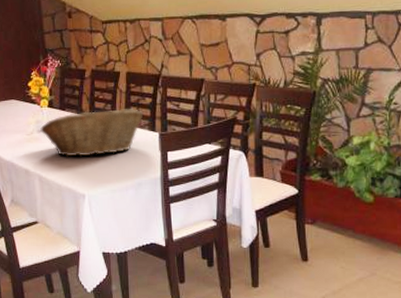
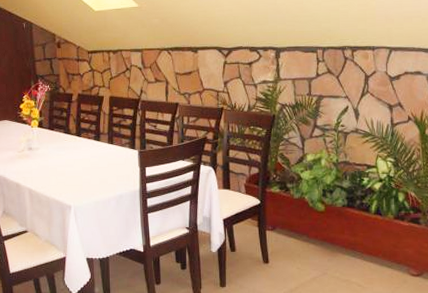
fruit basket: present [40,109,144,157] -> none [31,129,125,172]

